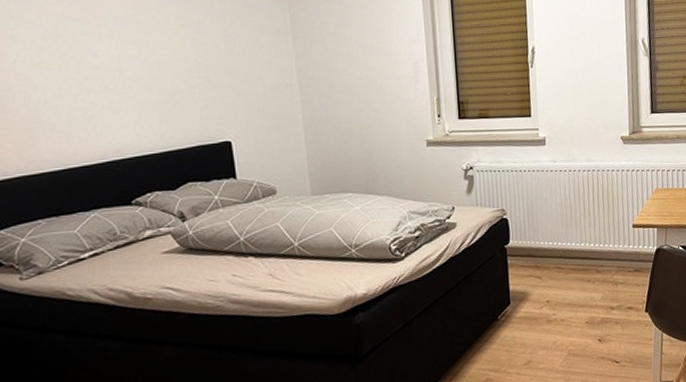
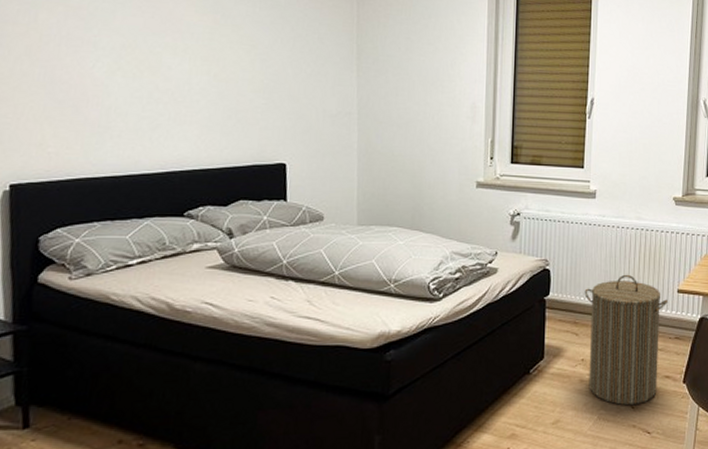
laundry hamper: none [543,215,624,340] -> present [584,274,668,406]

